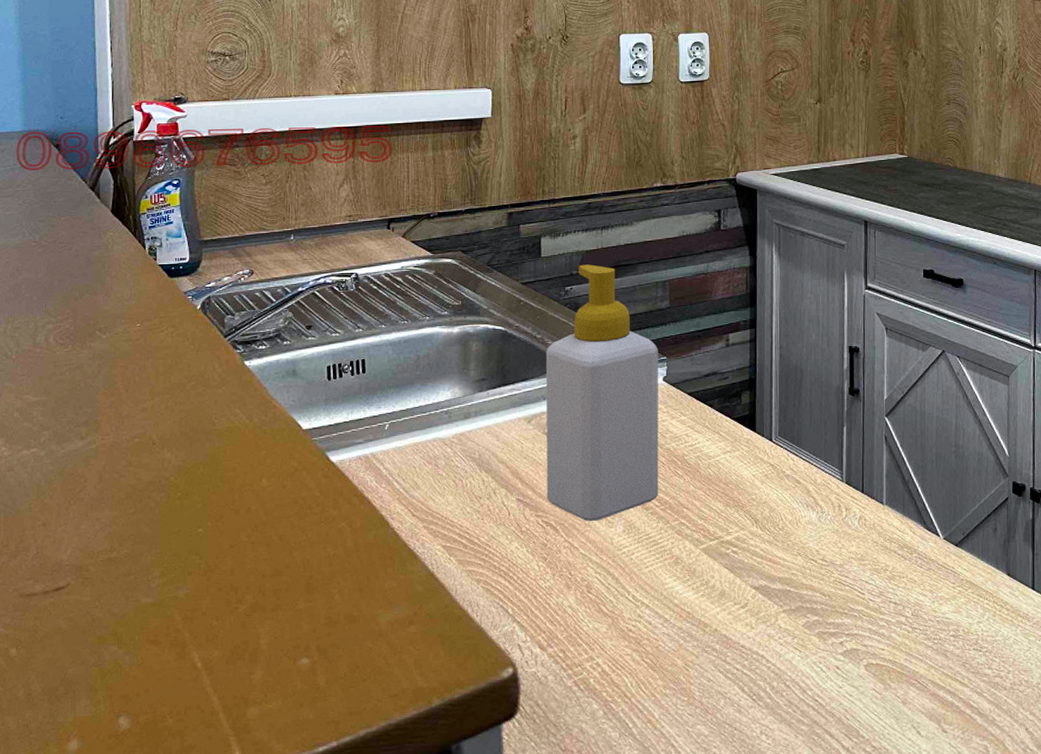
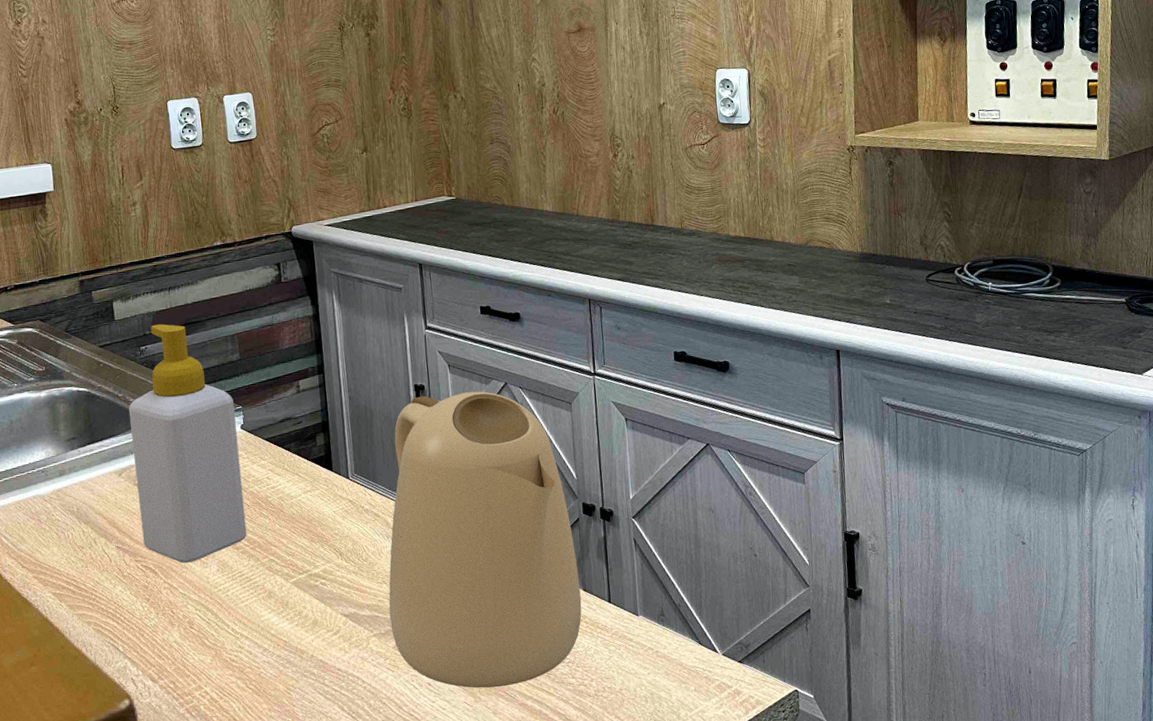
kettle: none [802,357,1004,675] -> present [389,391,582,689]

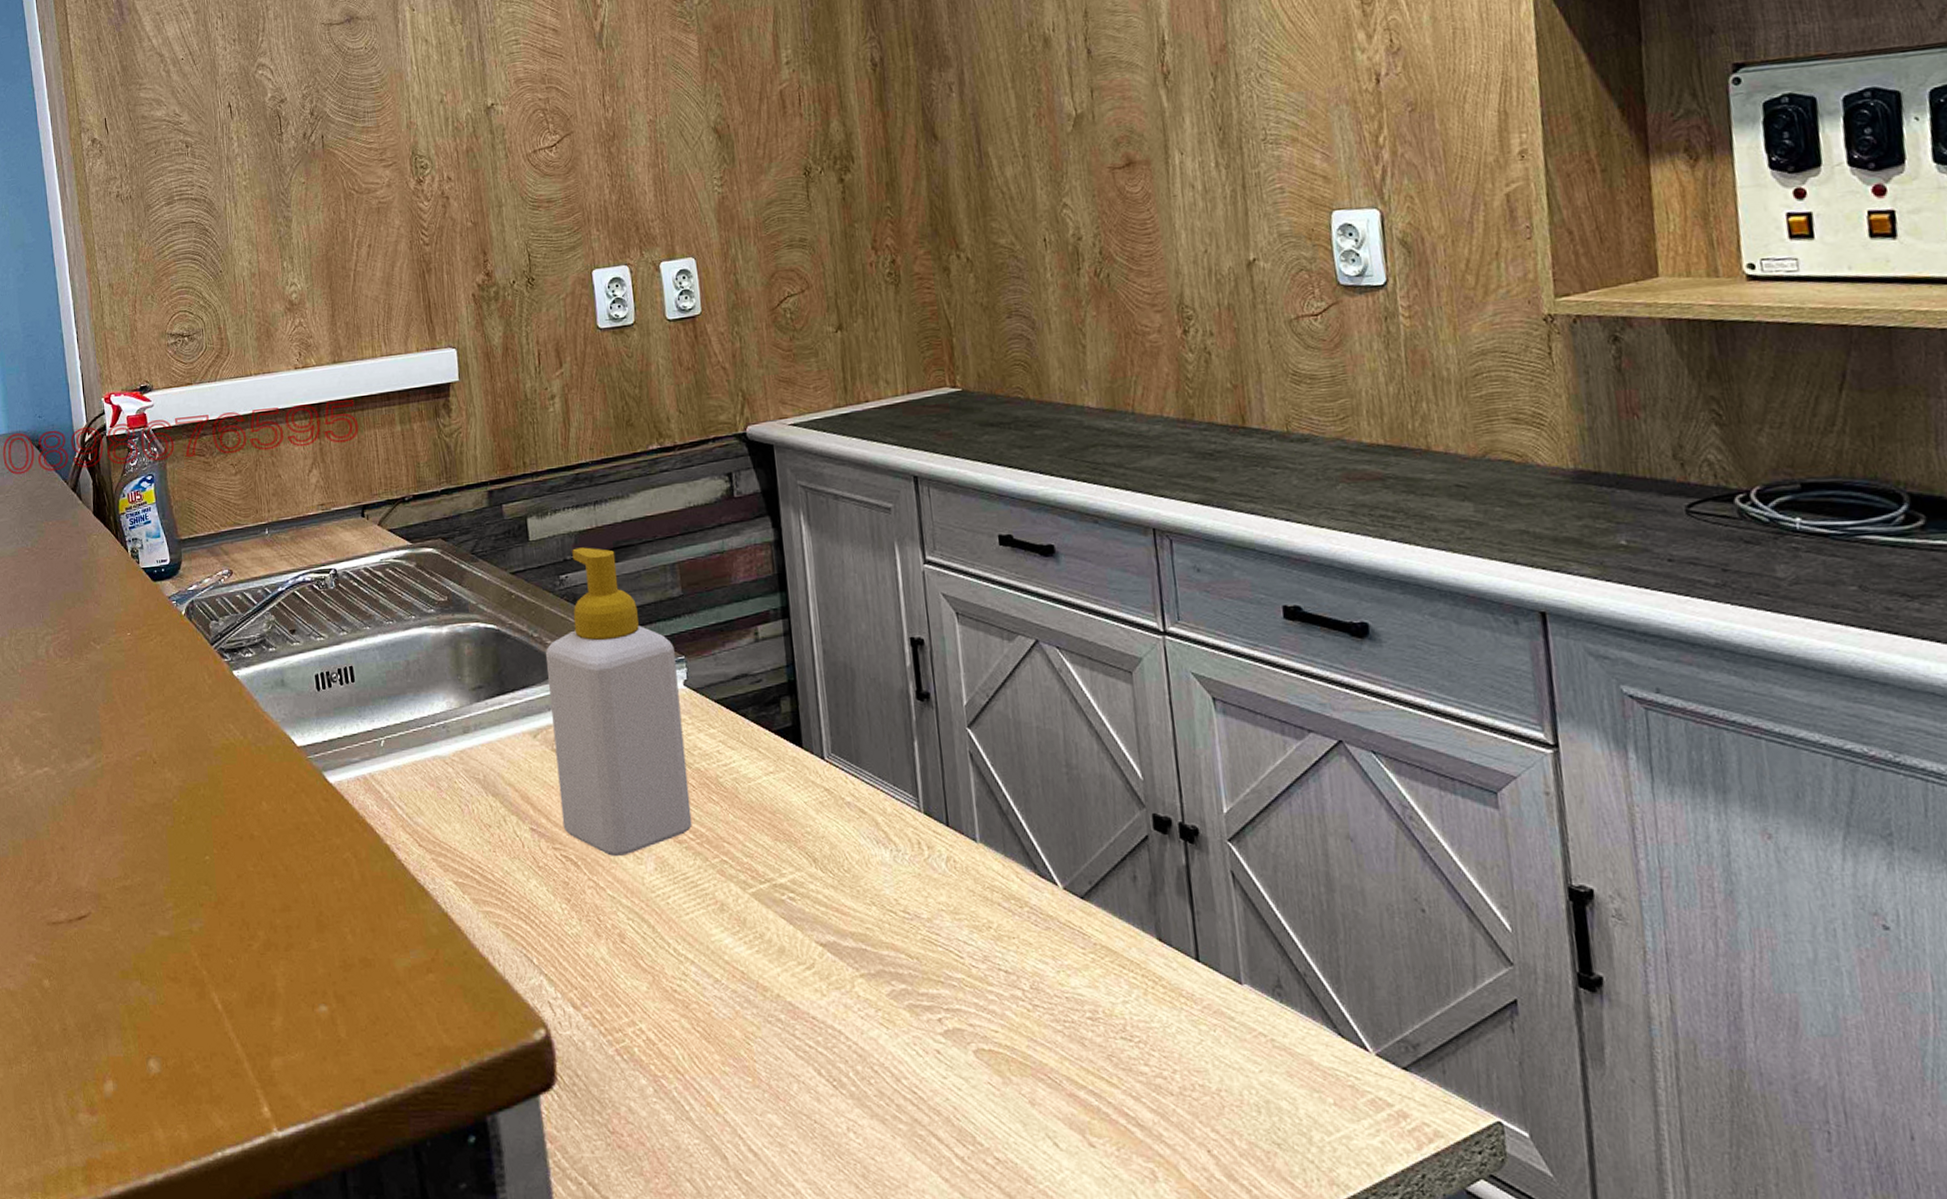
kettle: present [389,391,582,689] -> none [880,650,1156,1067]

